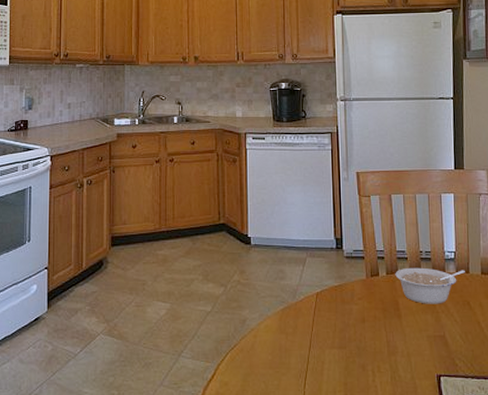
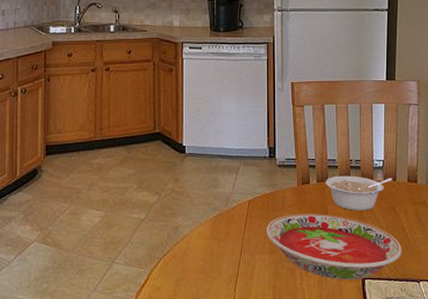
bowl: none [335,307,479,378] -> present [266,213,402,281]

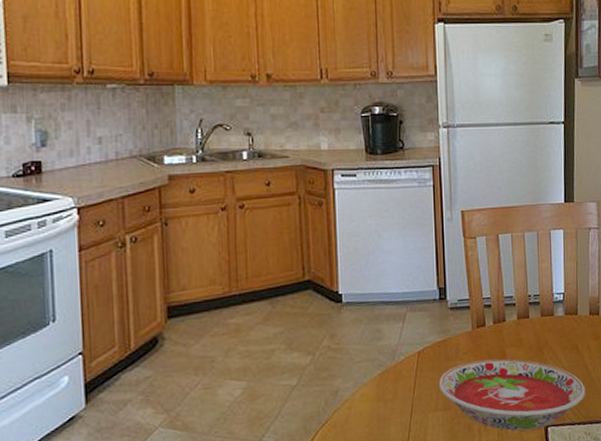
legume: present [325,175,392,211] -> none [502,312,574,352]

